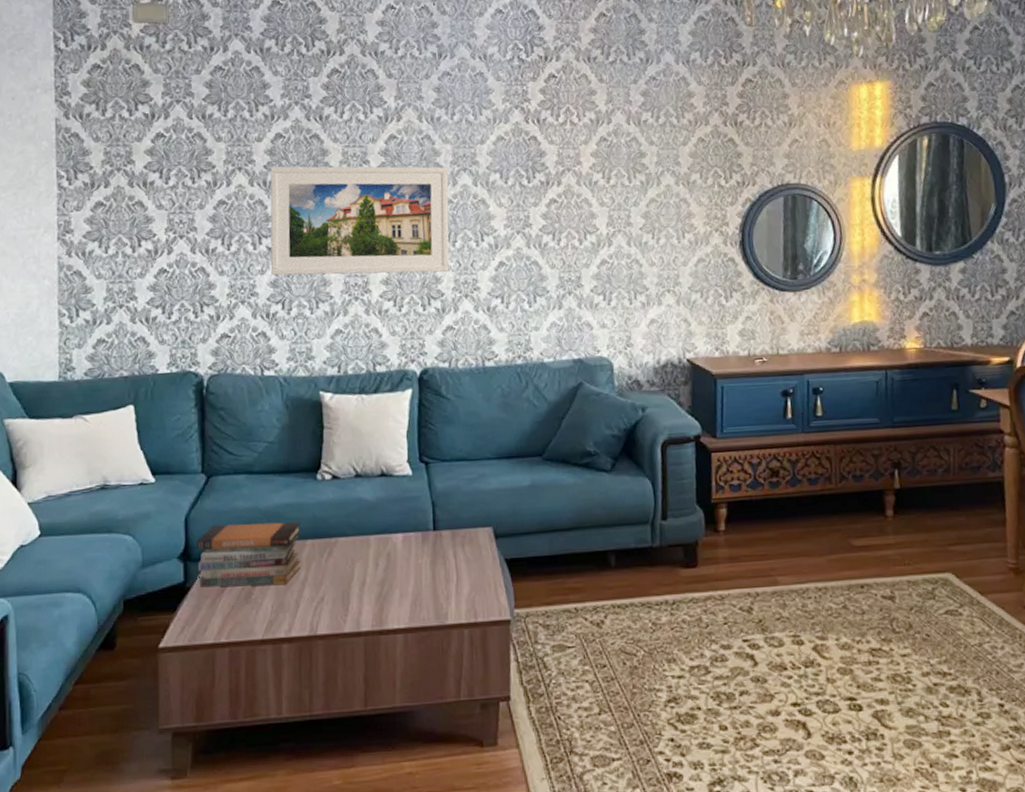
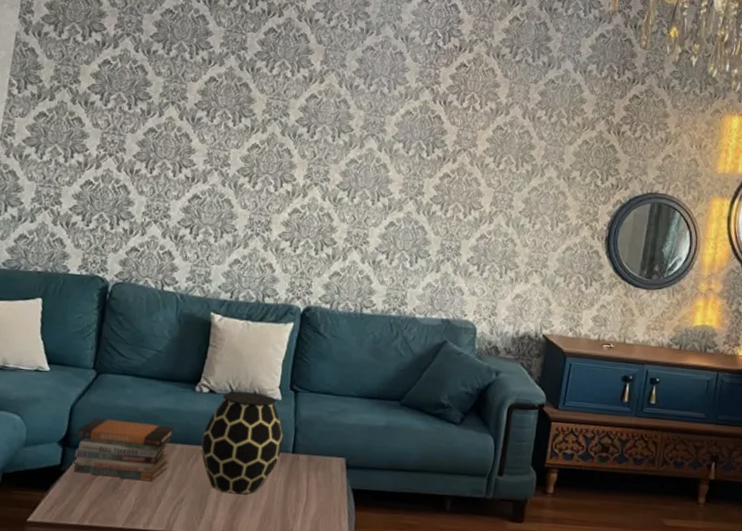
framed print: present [270,166,450,276] -> none [185,105,358,224]
vase: none [333,471,422,585] -> present [201,391,284,495]

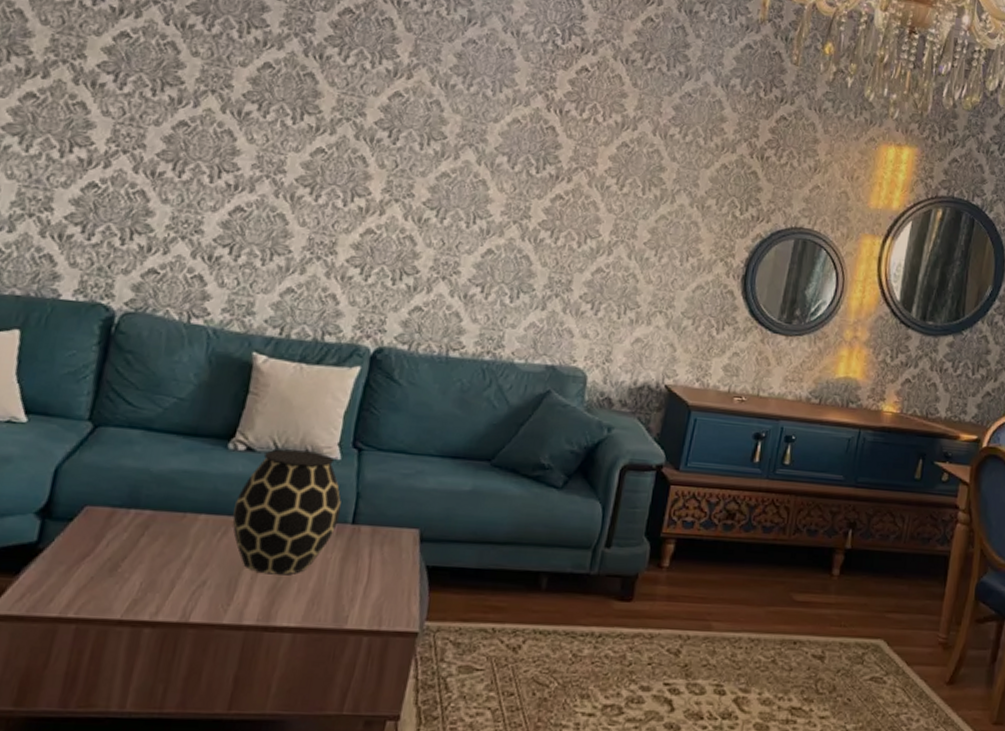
book stack: present [74,418,174,482] -> none [56,482,198,561]

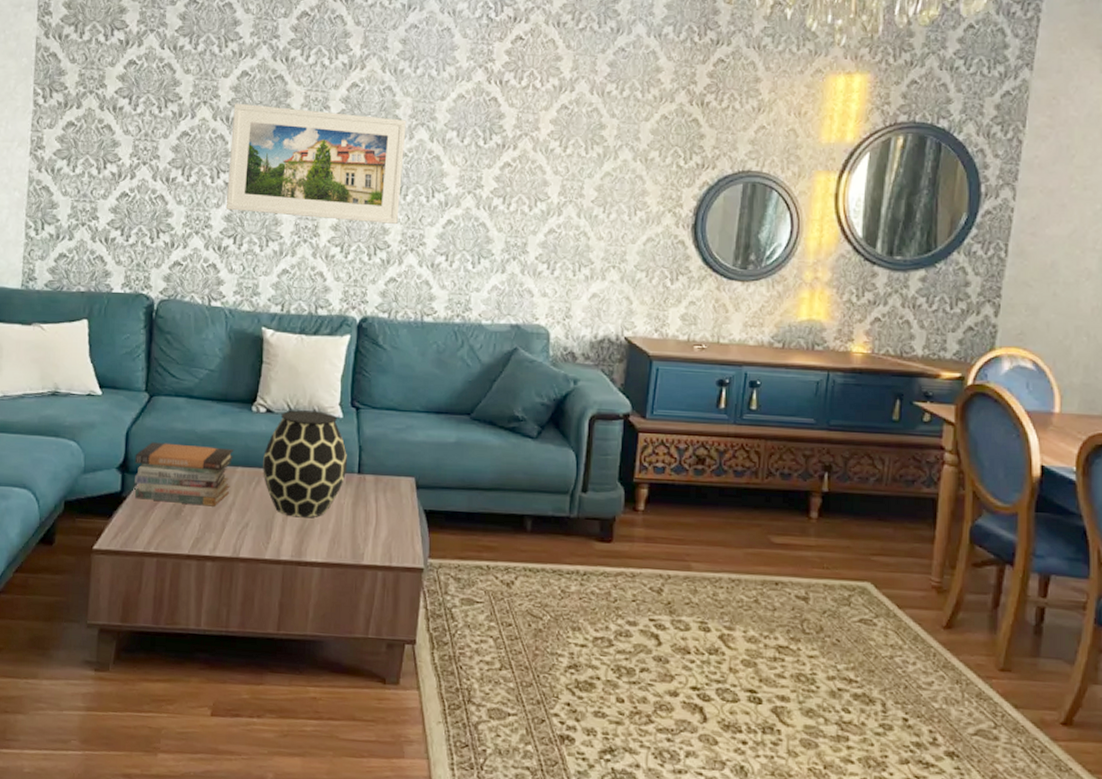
book stack: none [56,482,198,561] -> present [134,442,233,507]
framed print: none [224,96,453,250] -> present [225,103,407,225]

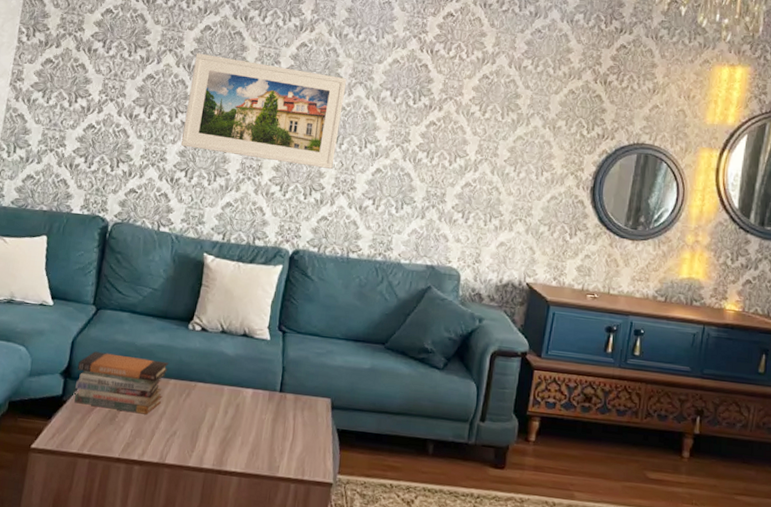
vase: present [263,410,348,518] -> none [193,330,272,431]

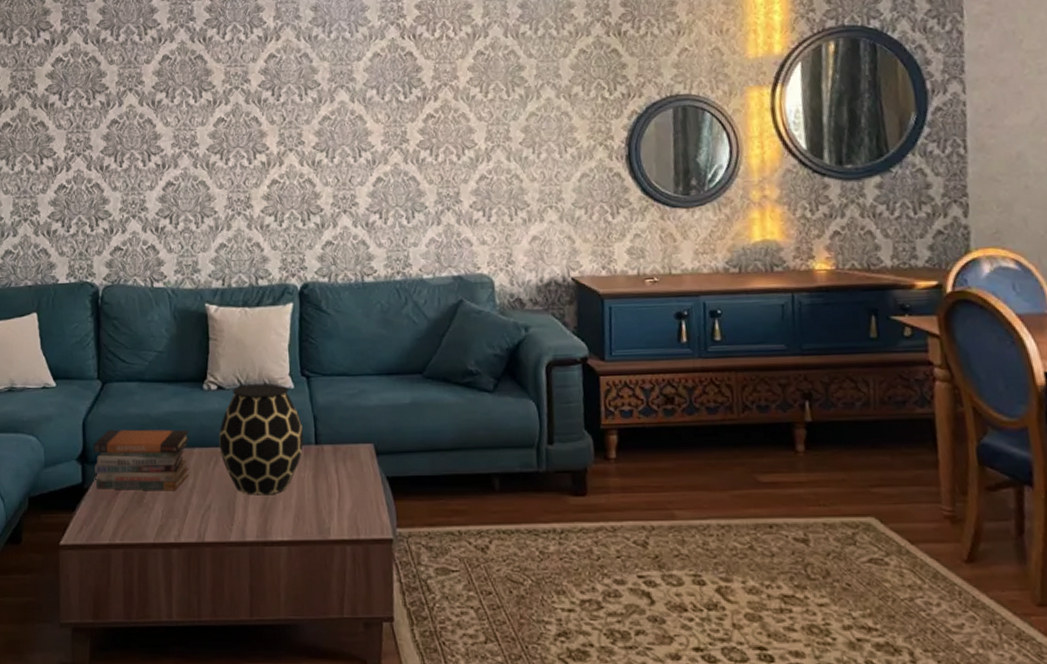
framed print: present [180,53,347,170] -> none [158,83,328,191]
vase: none [193,330,272,431] -> present [219,383,304,495]

